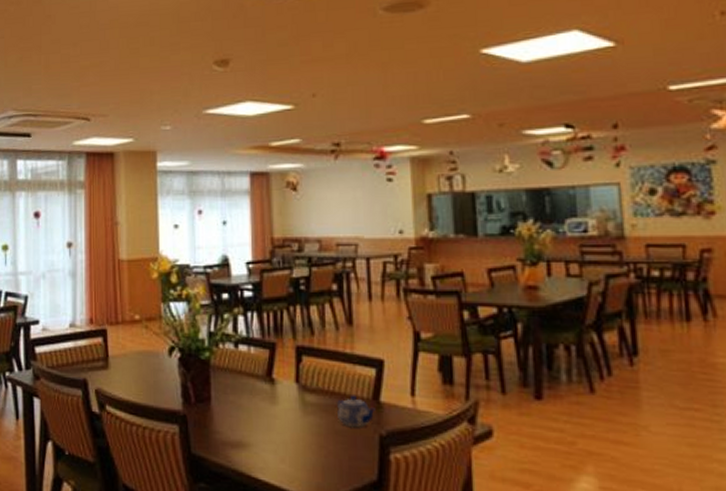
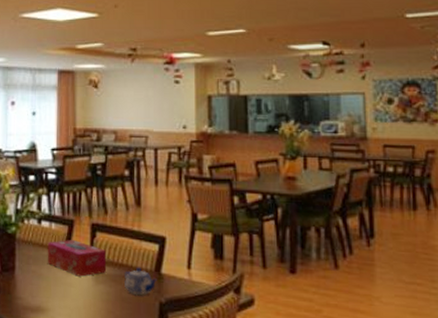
tissue box: none [246,365,316,407] -> present [47,240,107,277]

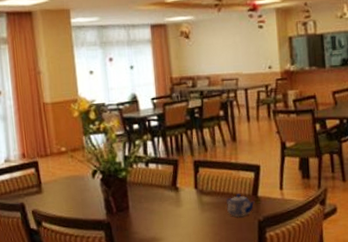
tissue box: present [47,240,107,277] -> none [156,177,211,208]

